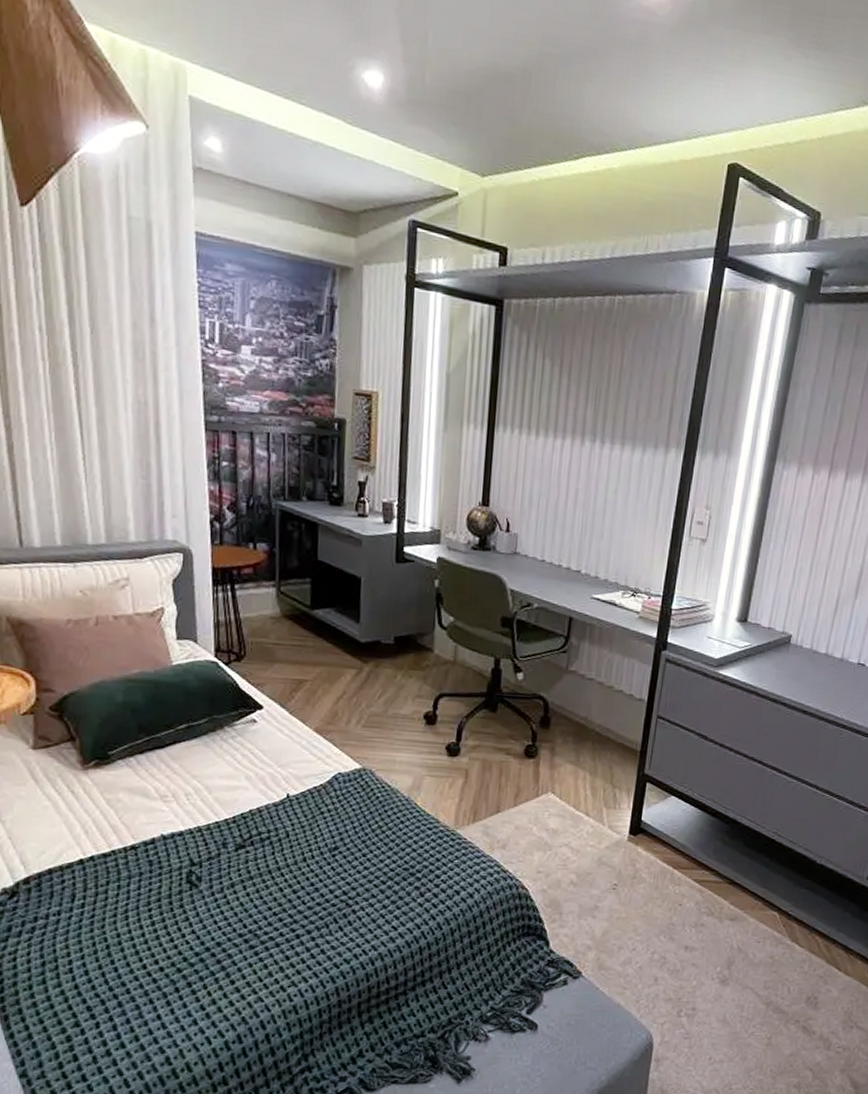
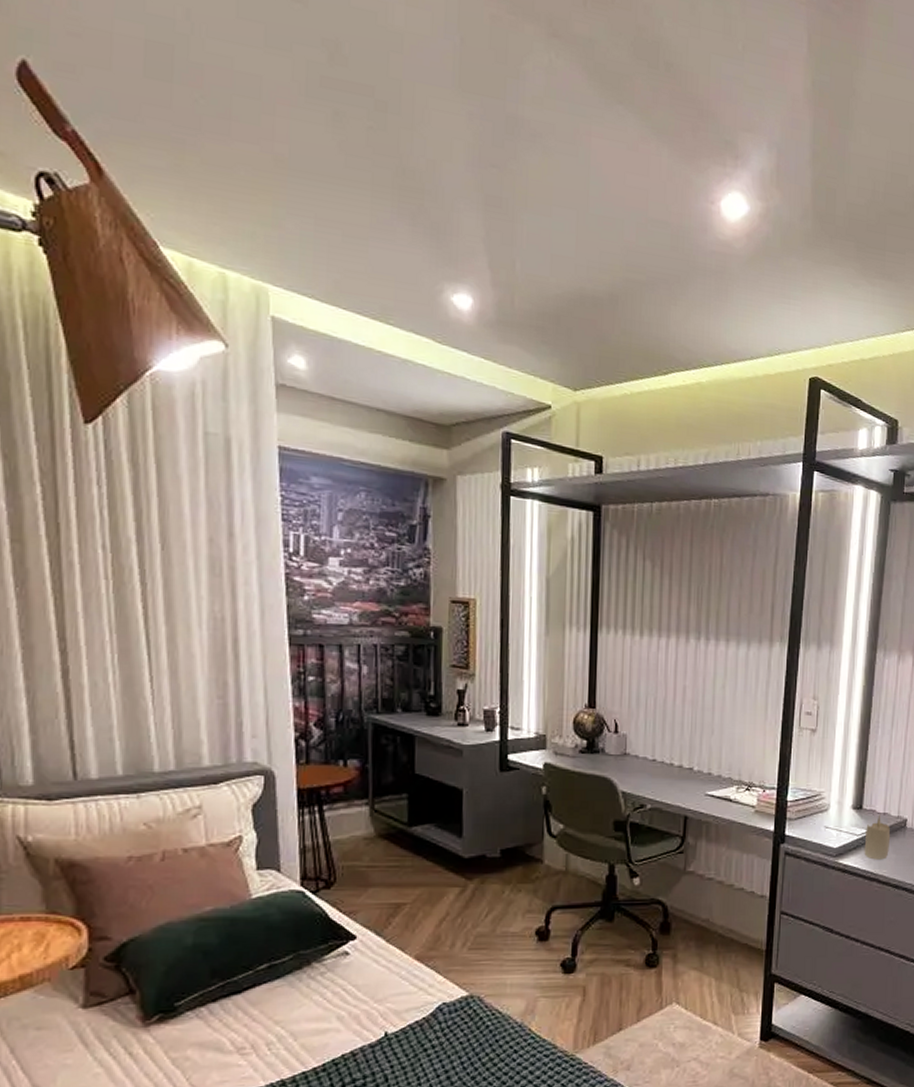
candle: none [745,628,774,674] -> present [864,814,891,860]

